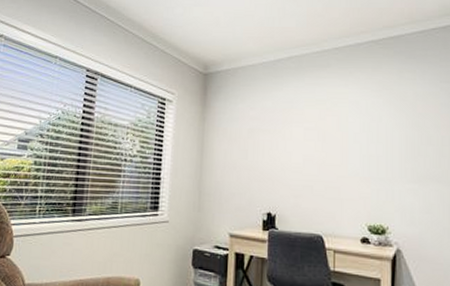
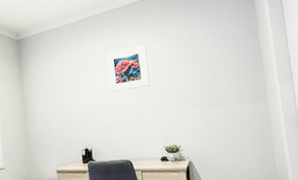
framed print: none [307,96,358,149] -> present [105,44,150,92]

